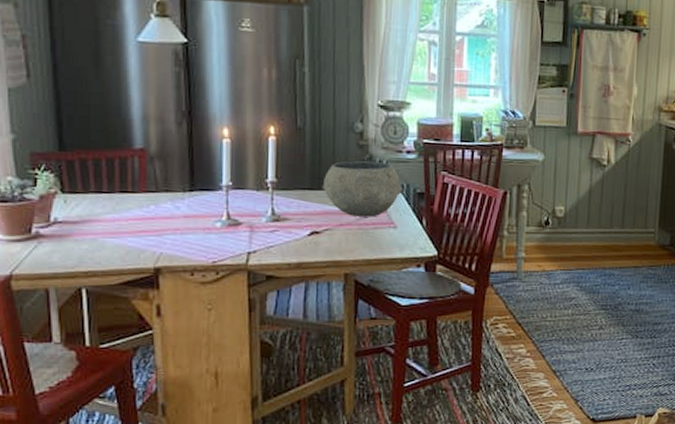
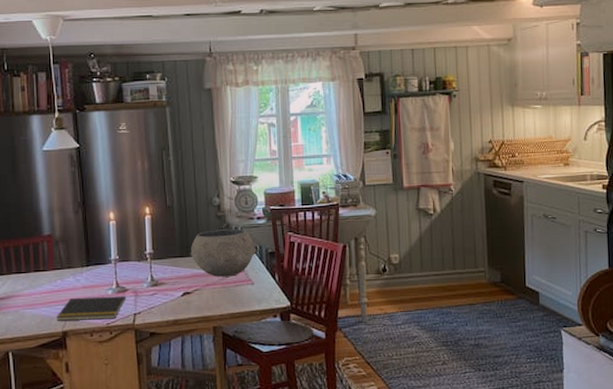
notepad: none [147,228,240,257] -> present [57,296,127,321]

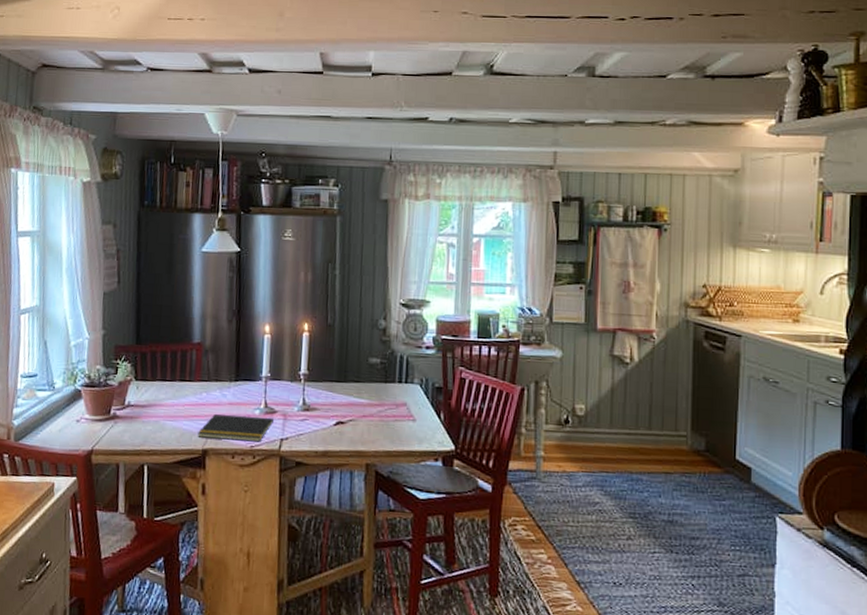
ceramic bowl: present [190,229,256,277] -> none [348,355,422,410]

